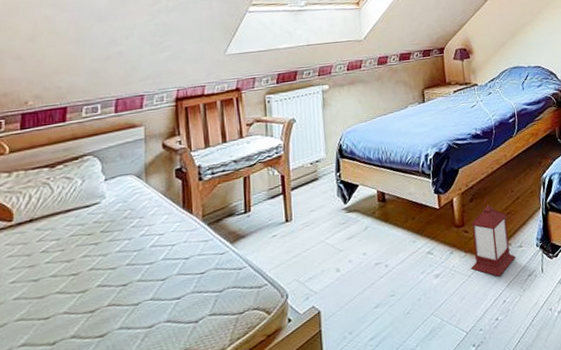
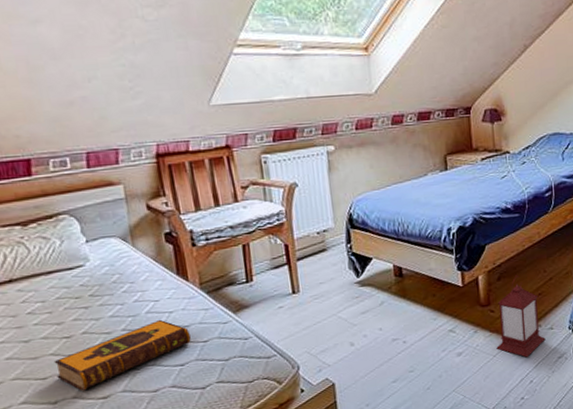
hardback book: none [58,252,189,330] -> present [54,319,191,391]

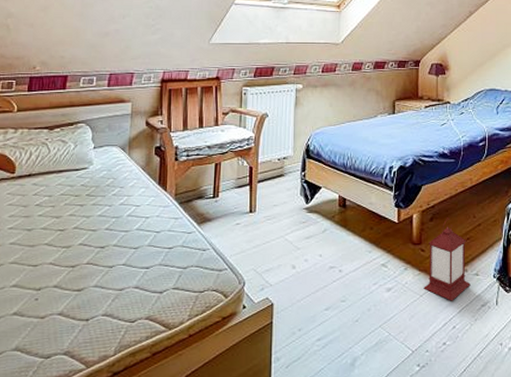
hardback book: present [54,319,191,391] -> none [45,223,159,281]

